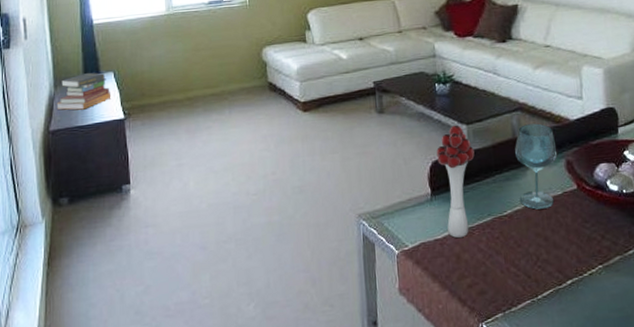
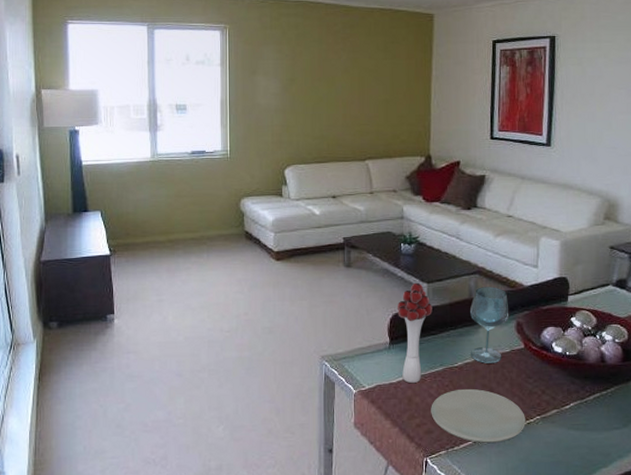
books: present [56,72,110,110] -> none [47,210,97,244]
plate: none [482,239,587,302] -> present [431,388,525,443]

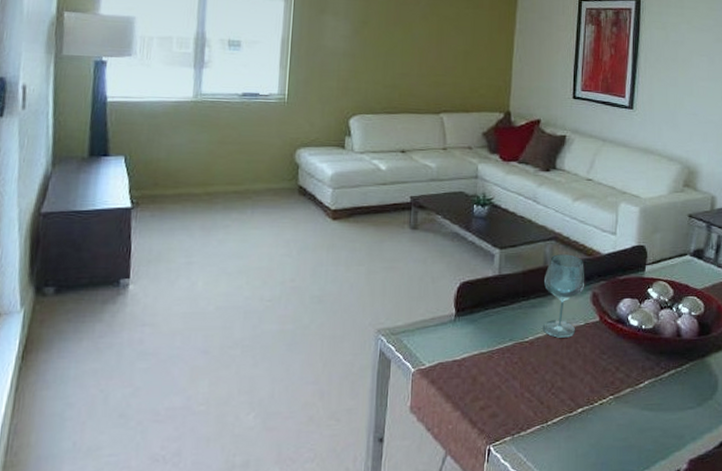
flower bouquet: present [397,282,432,384] -> none [465,248,504,361]
plate: present [431,388,525,443] -> none [497,366,598,427]

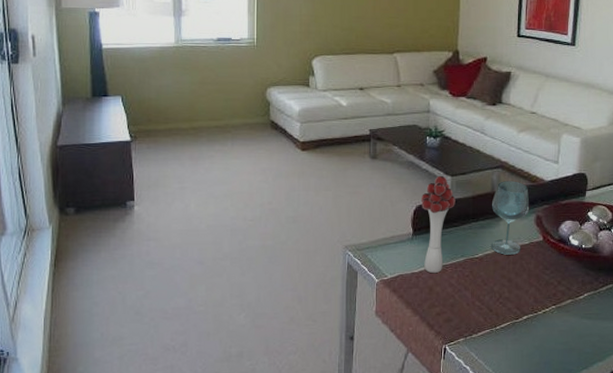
flower bouquet: none [465,248,504,361] -> present [420,175,455,274]

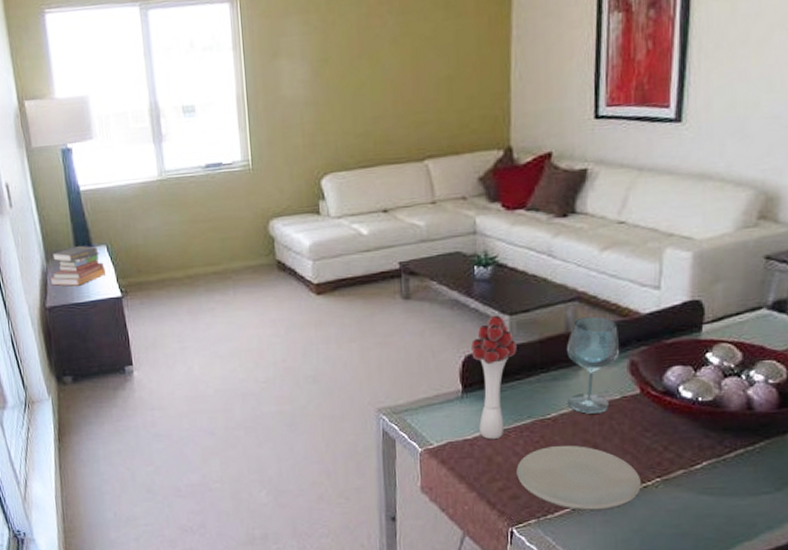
books: none [64,94,118,129] -> present [50,245,105,286]
plate: none [451,279,541,331] -> present [516,445,641,511]

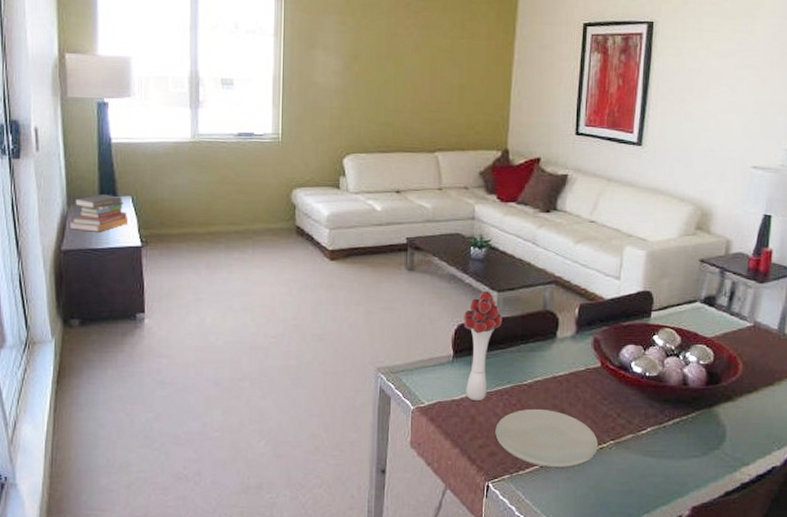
wine glass: present [566,316,620,414] -> none [542,298,587,382]

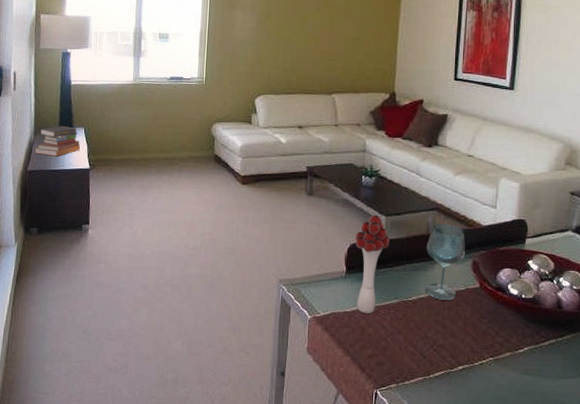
plate: present [495,408,598,468] -> none [383,323,478,381]
wine glass: none [542,298,587,382] -> present [426,223,466,300]

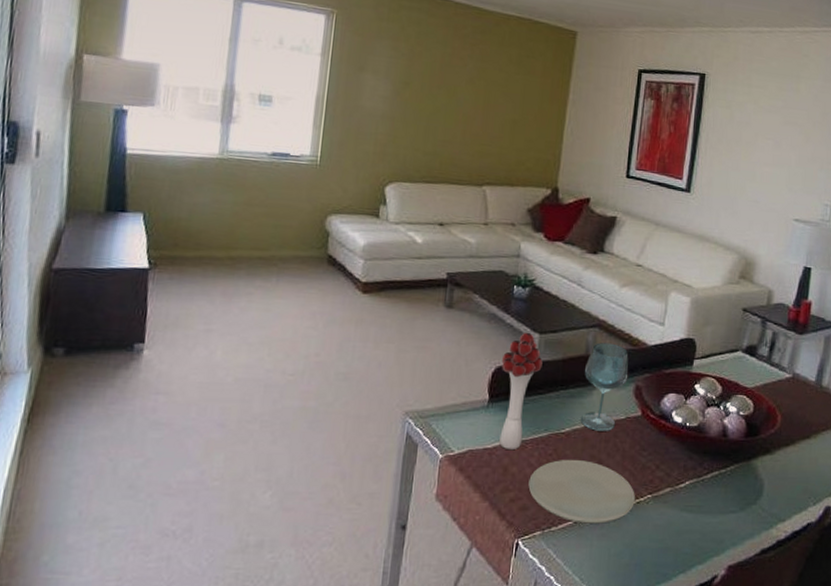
books: present [35,125,80,157] -> none [65,208,136,251]
plate: none [383,323,478,381] -> present [528,459,635,524]

